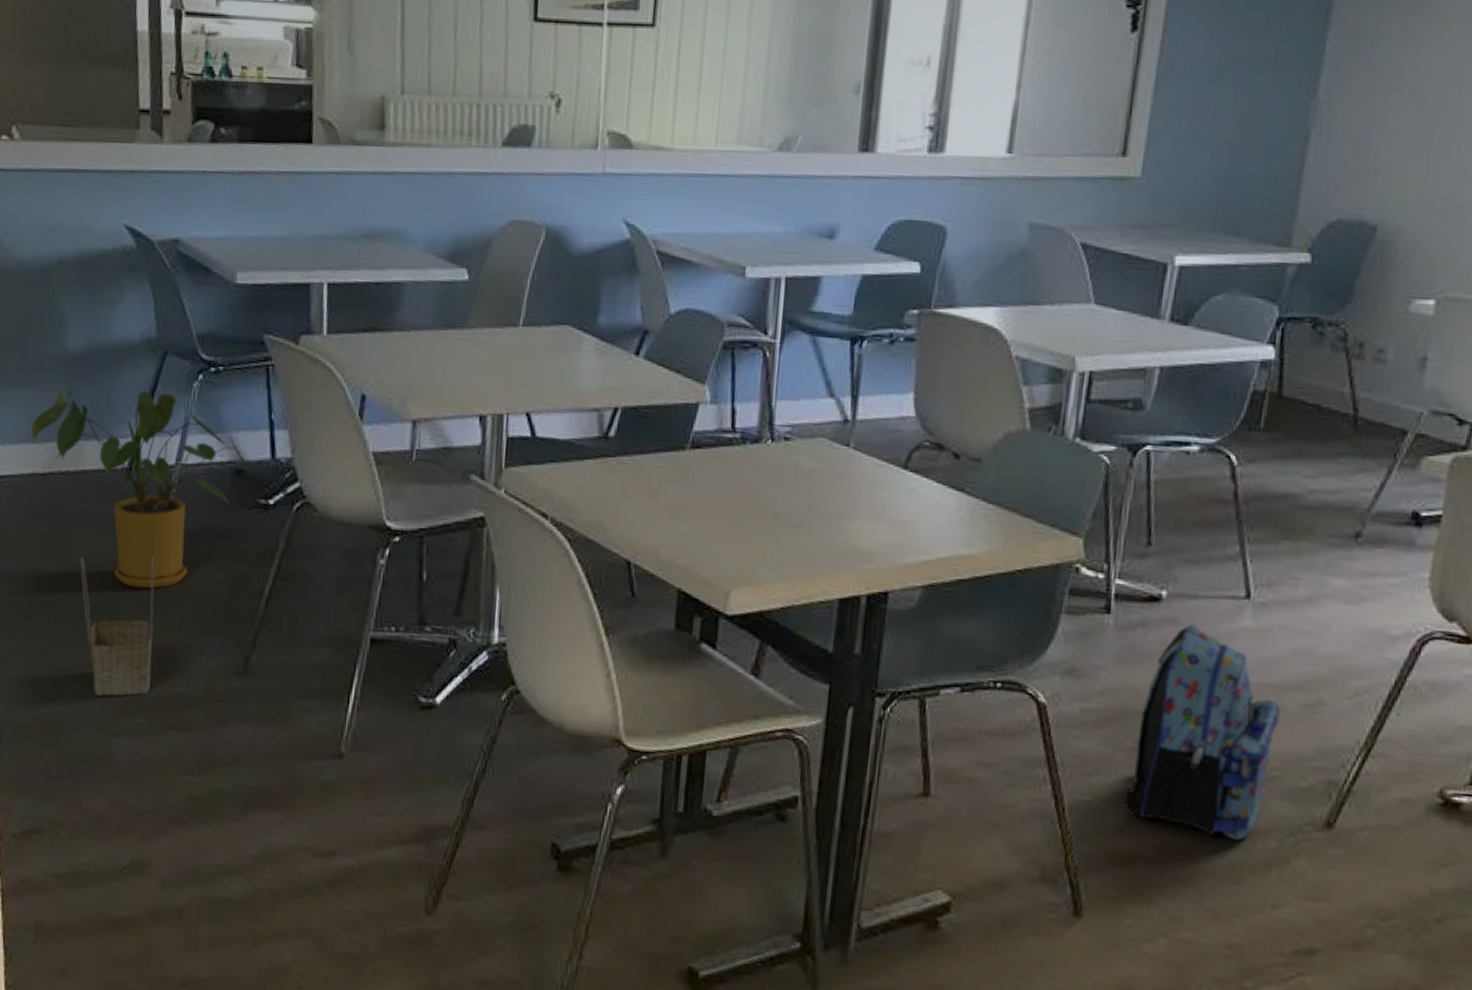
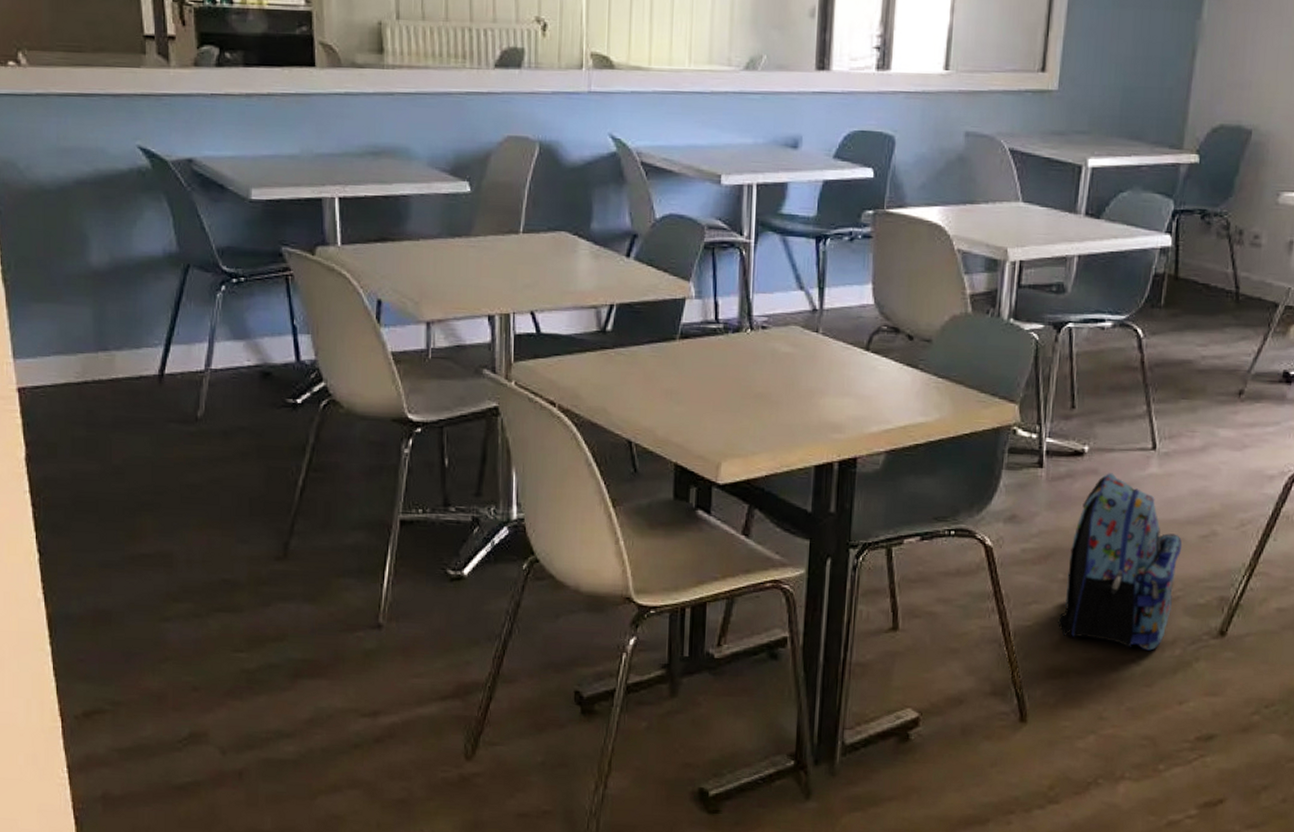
house plant: present [30,389,247,589] -> none [61,302,273,486]
basket: present [79,555,154,696] -> none [119,455,197,586]

